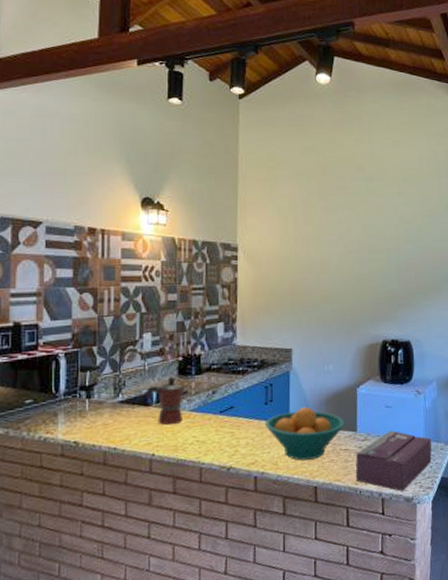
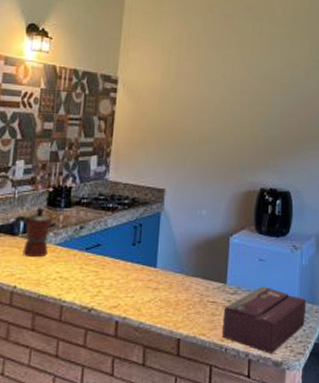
fruit bowl: present [264,406,345,461] -> none [130,251,214,309]

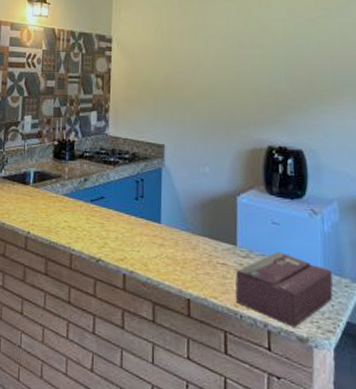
coffee maker: present [13,207,55,258] -> none [25,159,61,207]

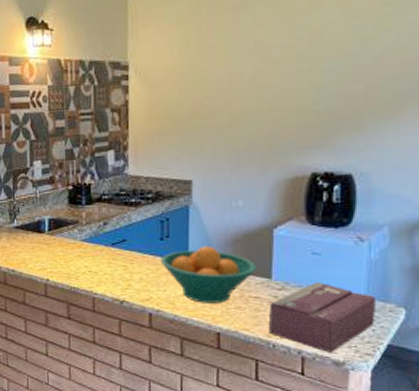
fruit bowl: none [134,208,223,268] -> present [160,246,256,303]

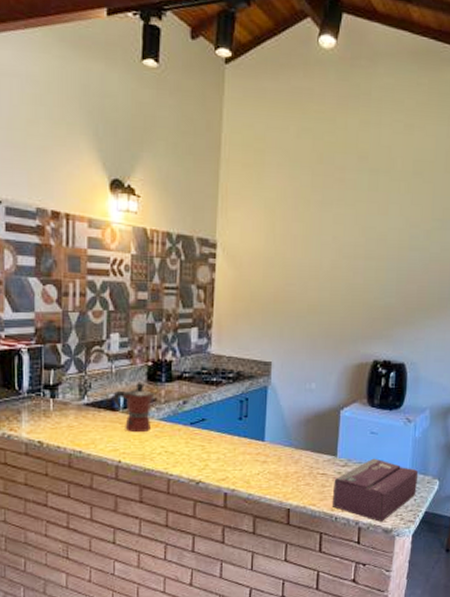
coffee maker: none [38,205,78,253] -> present [113,381,156,433]
fruit bowl: present [160,246,256,303] -> none [237,425,324,481]

